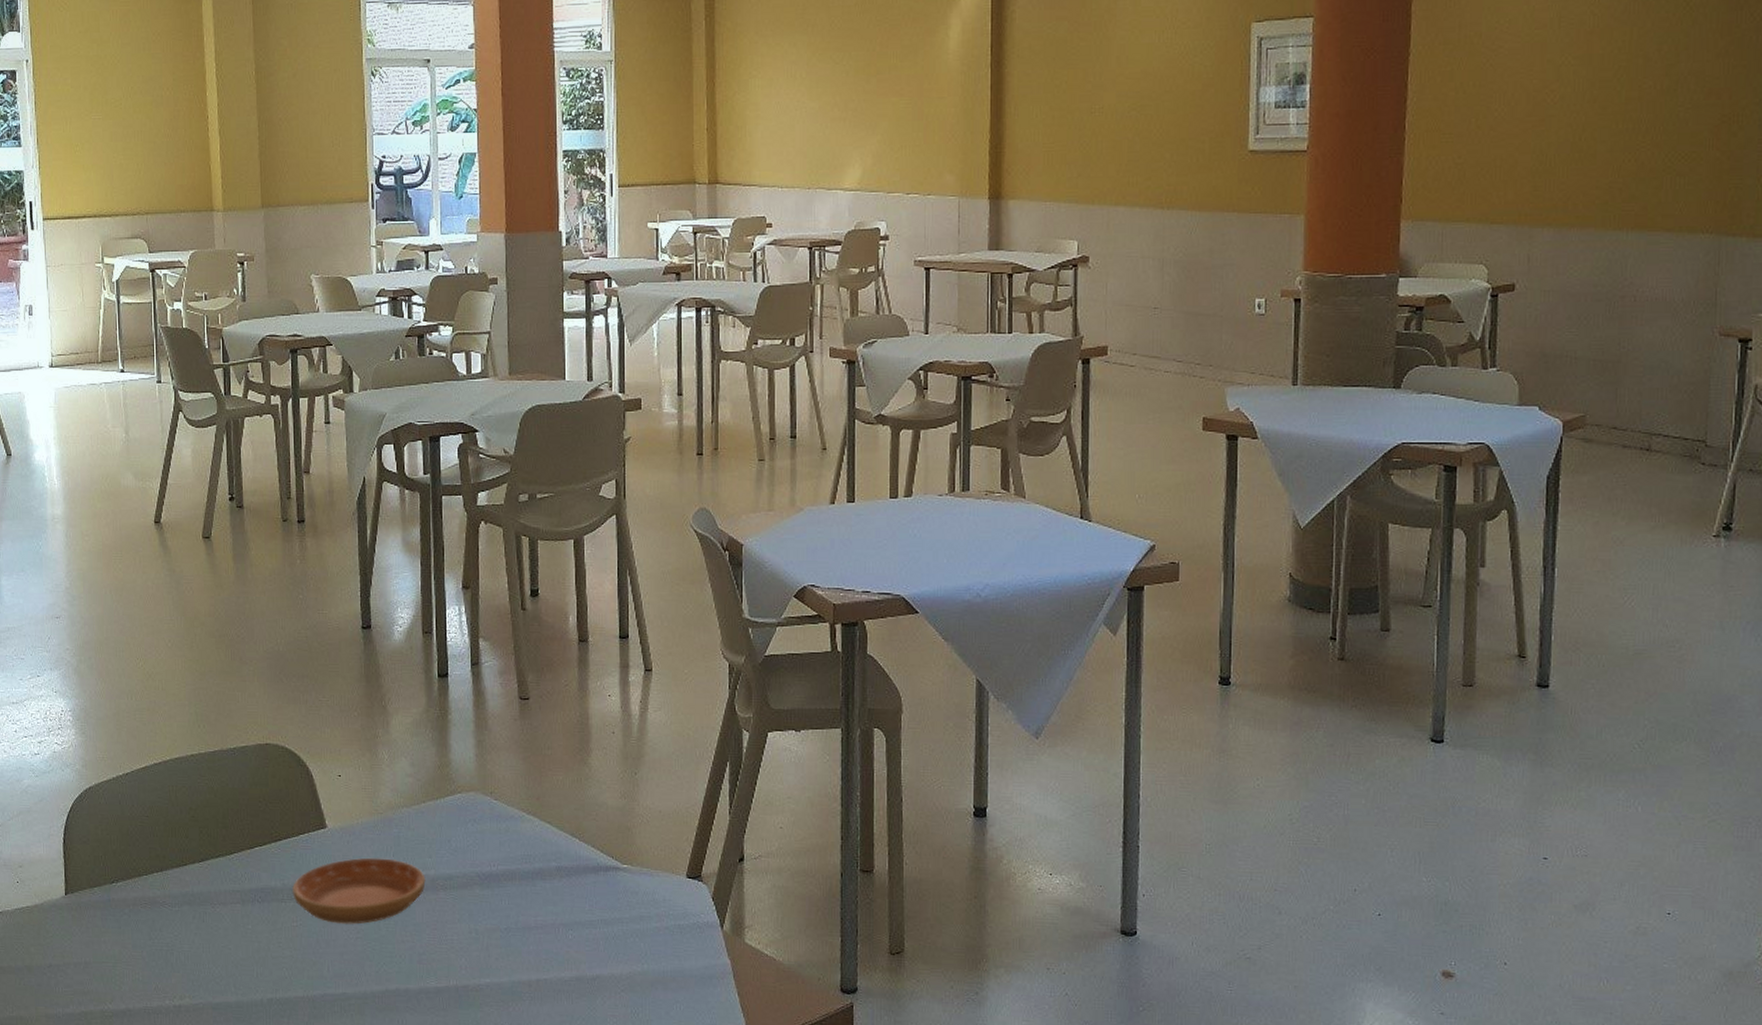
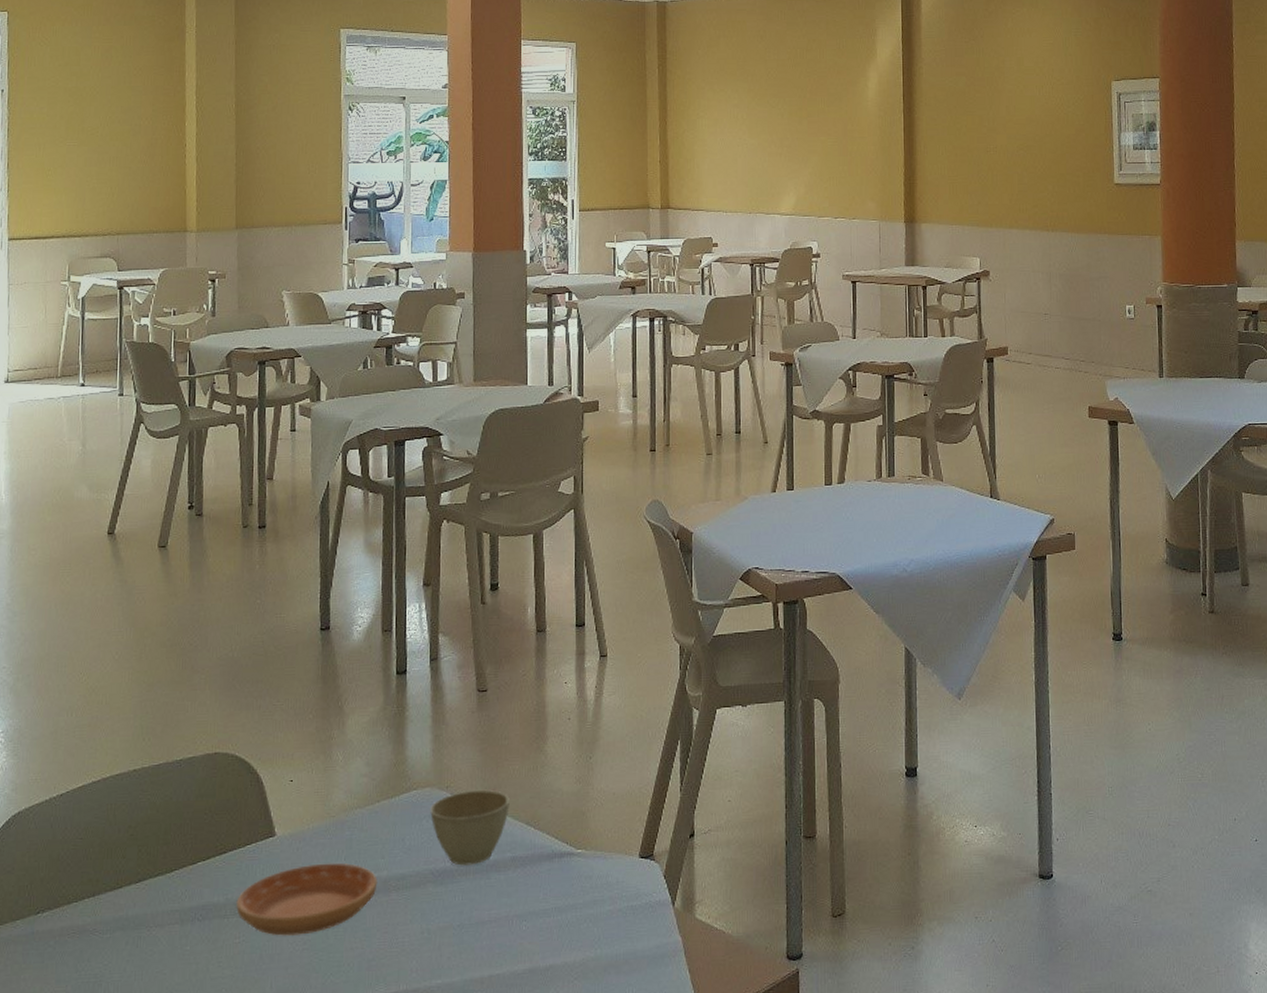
cup: none [475,797,554,872] -> present [430,789,510,866]

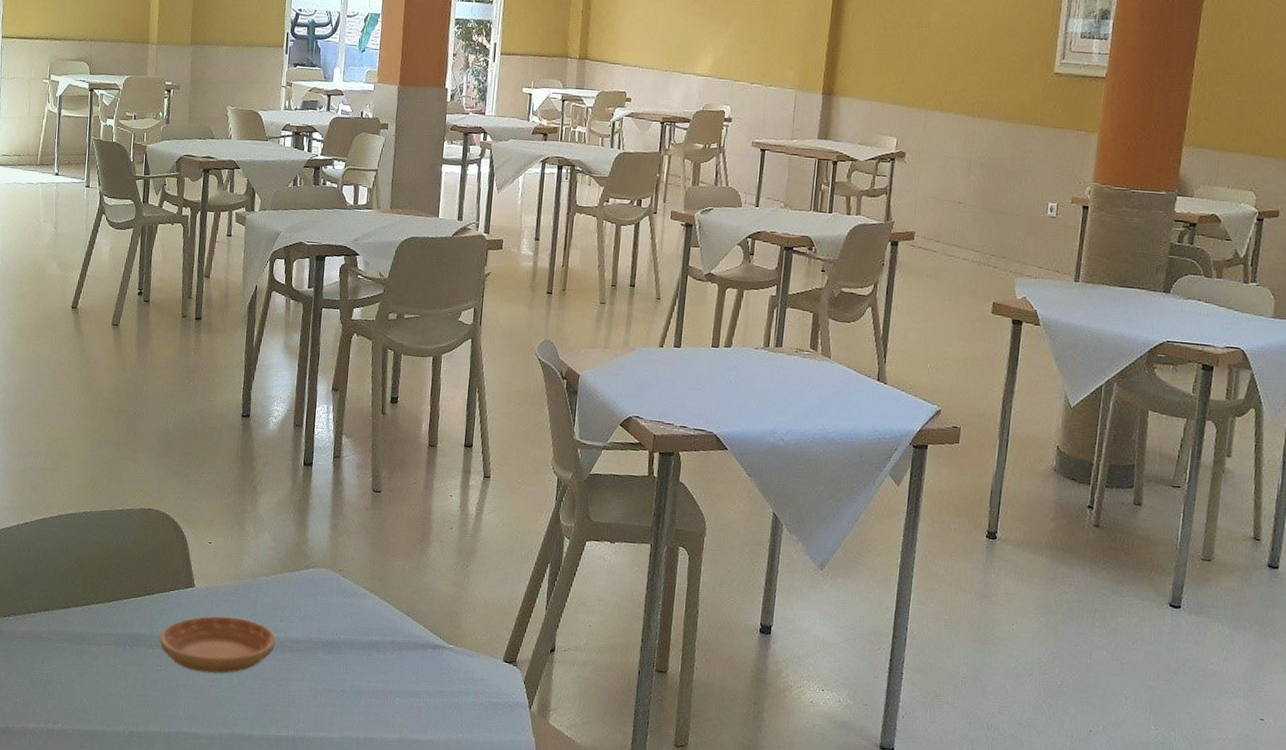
cup: present [430,789,510,866] -> none [324,576,393,642]

